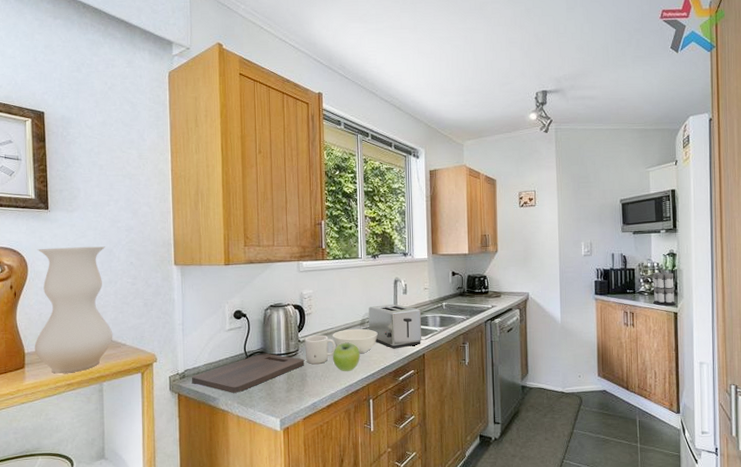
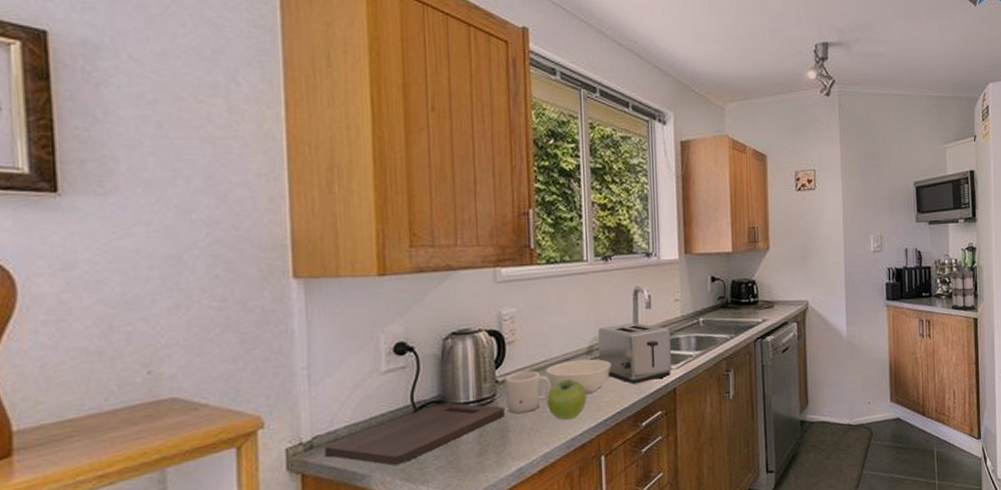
vase: present [34,246,113,374] -> none [31,251,185,461]

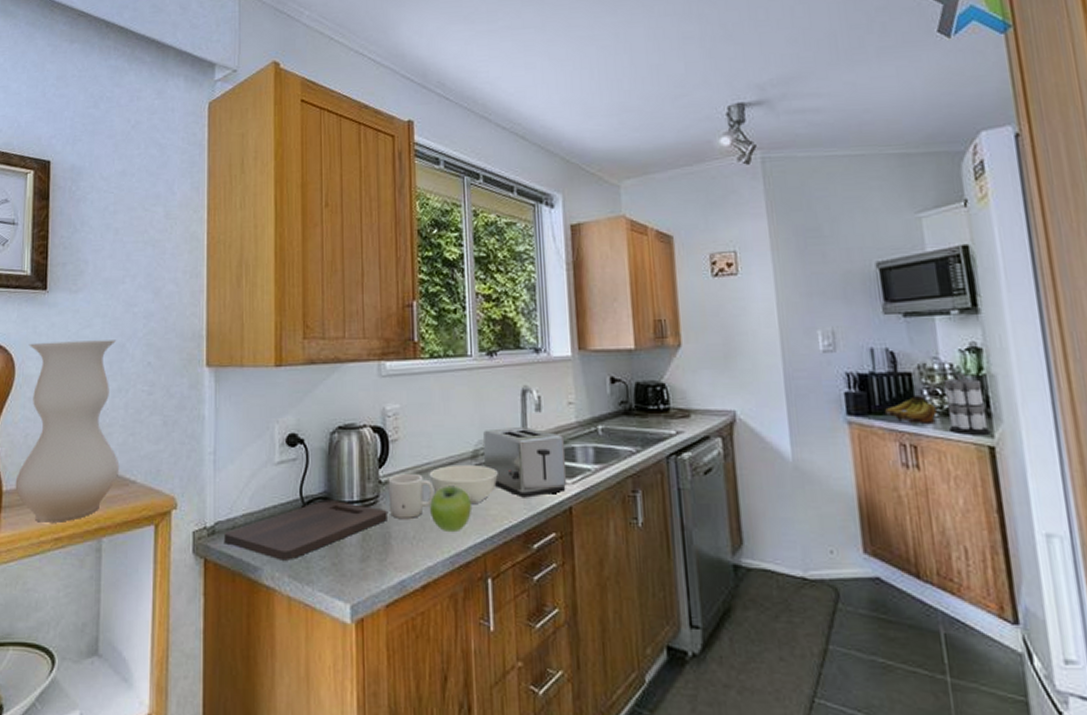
vase: none [31,251,185,461] -> present [15,340,120,522]
fruit: none [911,283,944,305] -> present [884,394,937,425]

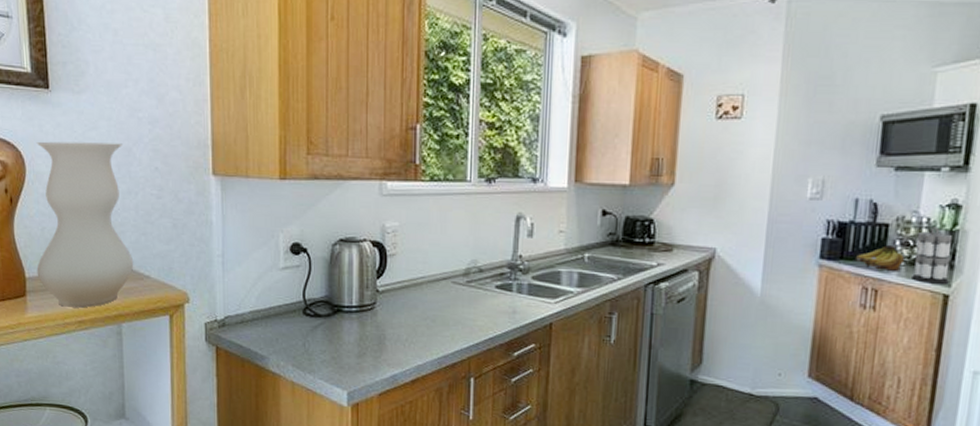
cutting board: present [223,499,387,560] -> none [233,303,383,353]
mug: present [388,473,435,518] -> none [384,284,427,324]
bowl: present [429,464,498,505] -> none [423,280,487,316]
fruit: present [430,485,471,533] -> none [423,298,460,339]
toaster: present [483,426,568,498] -> none [476,249,552,313]

